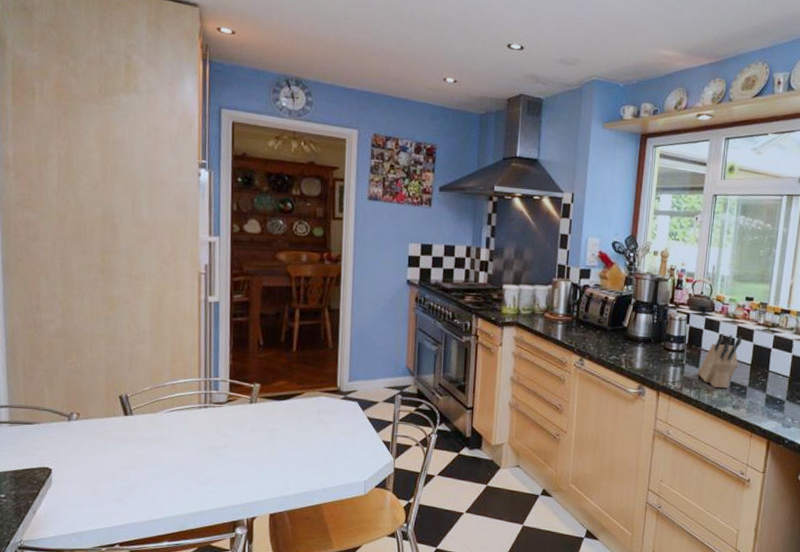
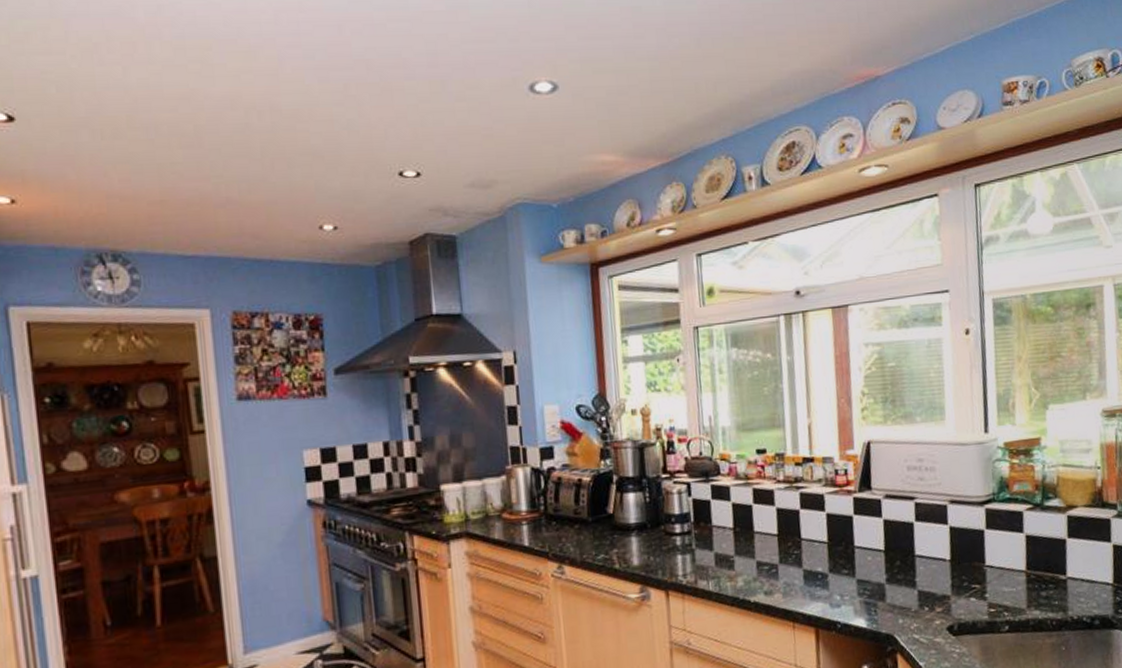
knife block: present [698,333,742,389] -> none [713,501,763,572]

